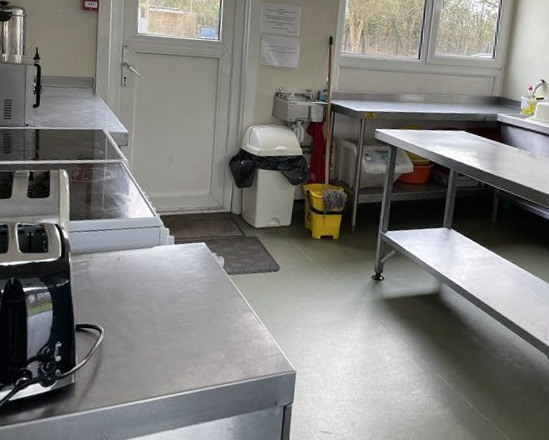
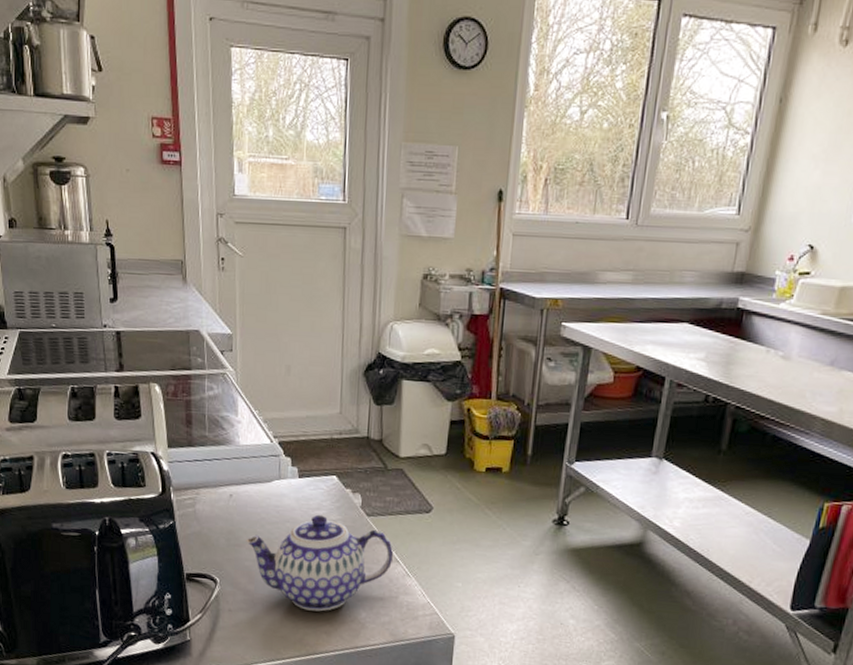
teapot: none [128,274,248,355] -> present [246,514,393,612]

